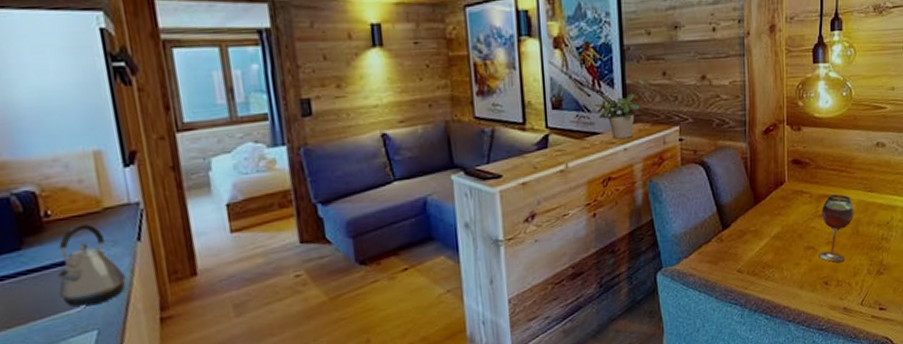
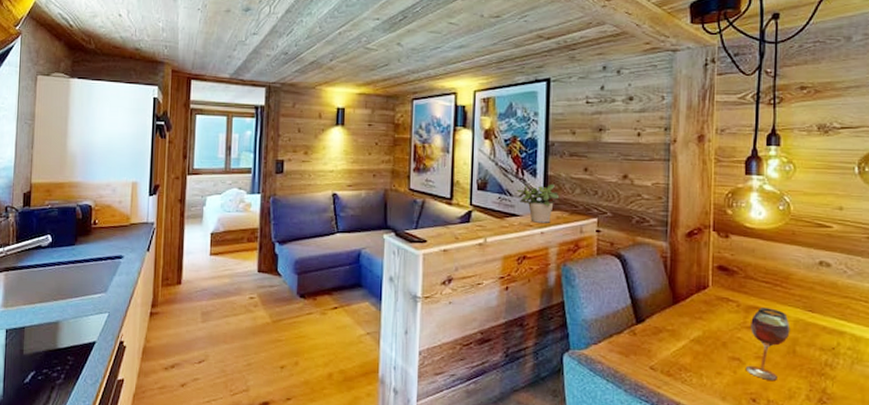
kettle: present [56,223,126,308] -> none [90,232,134,294]

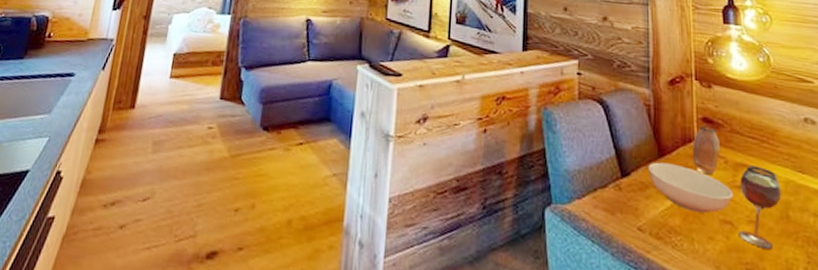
potted plant: present [516,183,560,223] -> none [496,21,540,63]
bowl: none [662,308,743,352] -> present [648,162,733,213]
vase: none [706,274,734,318] -> present [693,126,721,175]

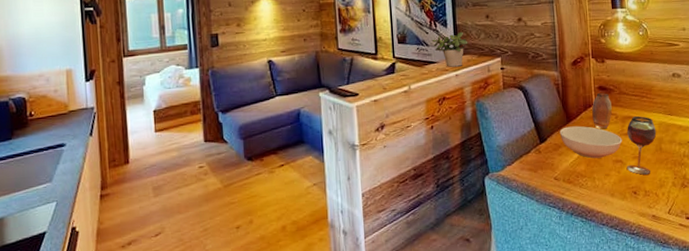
potted plant: none [496,21,540,63] -> present [432,31,468,67]

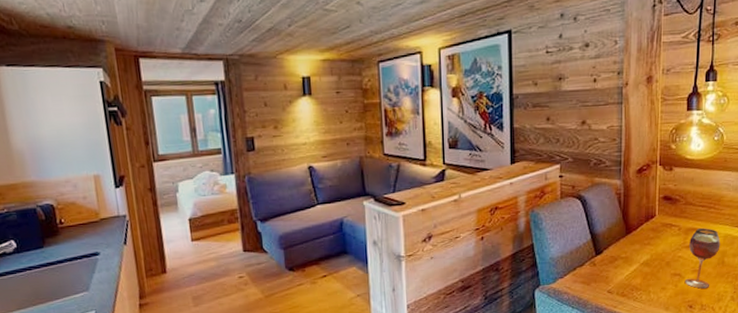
potted plant: present [432,31,468,67] -> none [486,135,526,175]
bowl: present [559,126,622,159] -> none [617,238,683,272]
vase: present [592,93,613,129] -> none [654,203,677,242]

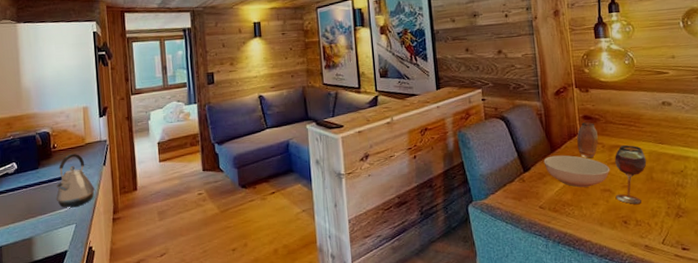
kettle: none [67,230,116,293] -> present [56,153,95,208]
bowl: none [617,238,683,272] -> present [543,155,610,188]
vase: none [654,203,677,242] -> present [577,122,599,159]

